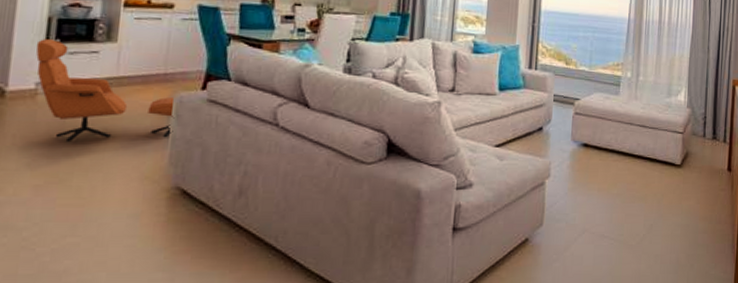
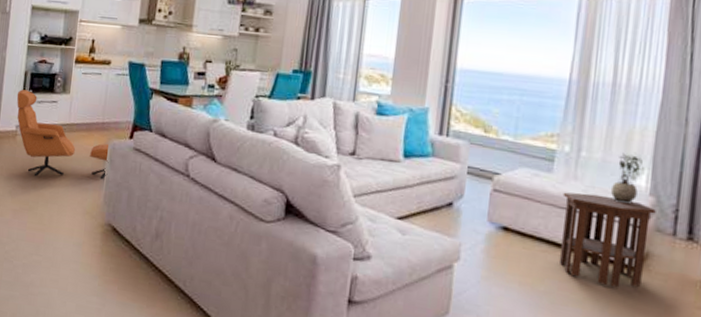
side table: none [626,110,692,182] -> present [558,192,656,288]
potted plant: none [661,75,683,116] -> present [610,152,645,205]

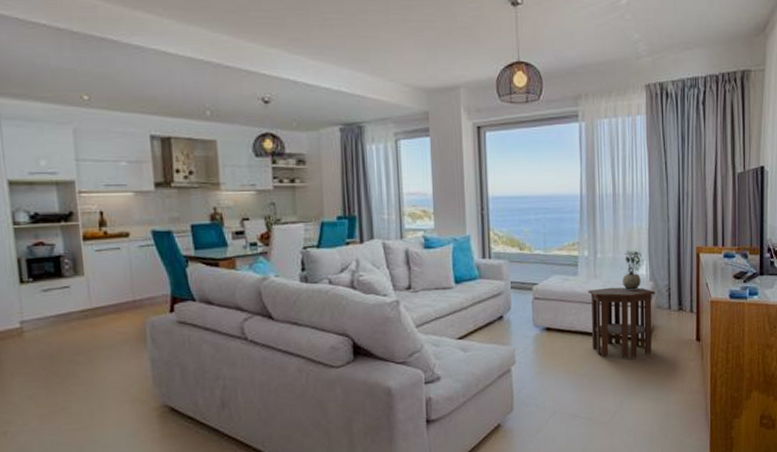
armchair: present [17,89,109,180] -> none [12,279,152,374]

